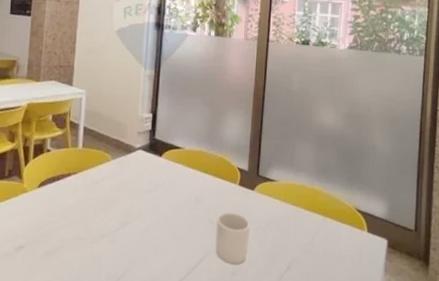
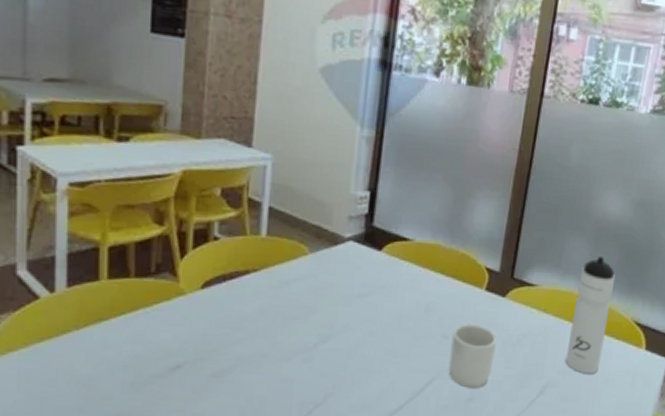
water bottle: none [304,157,337,253] -> present [565,257,616,374]

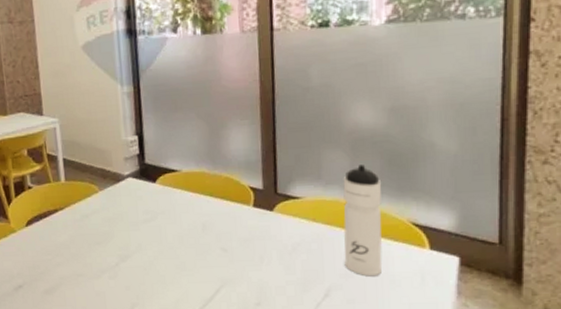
mug: present [448,324,498,388] -> none [230,237,274,294]

